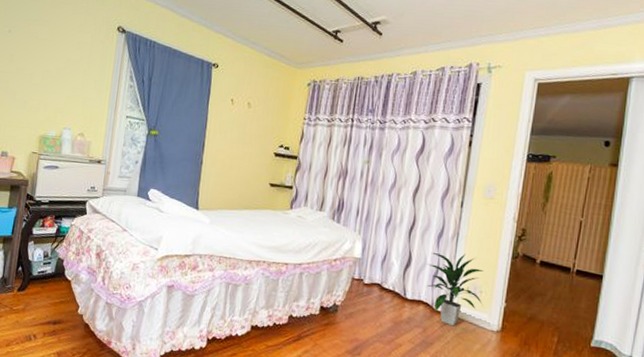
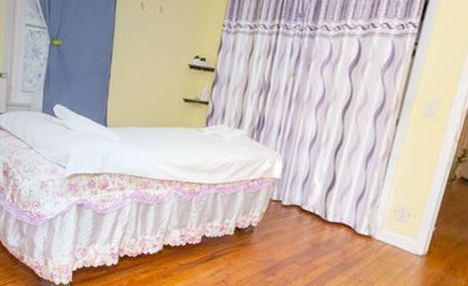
indoor plant: present [426,253,484,327] -> none [350,174,414,250]

